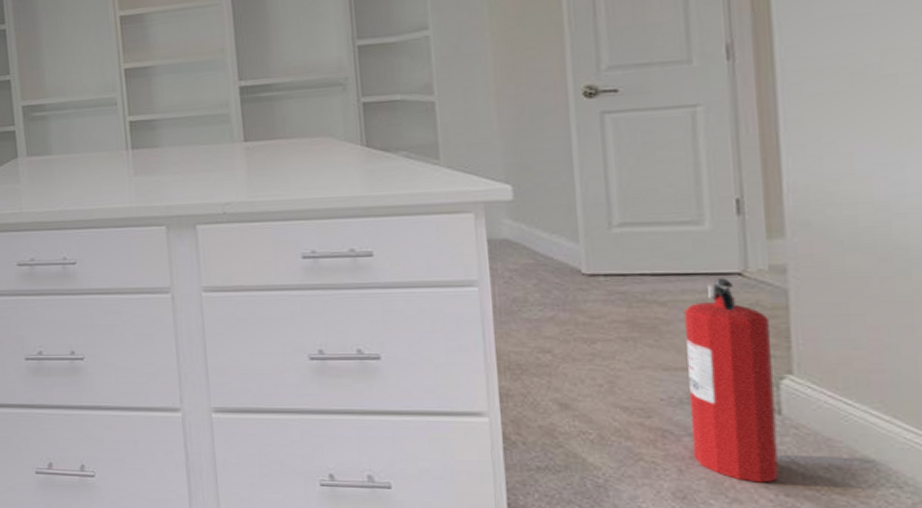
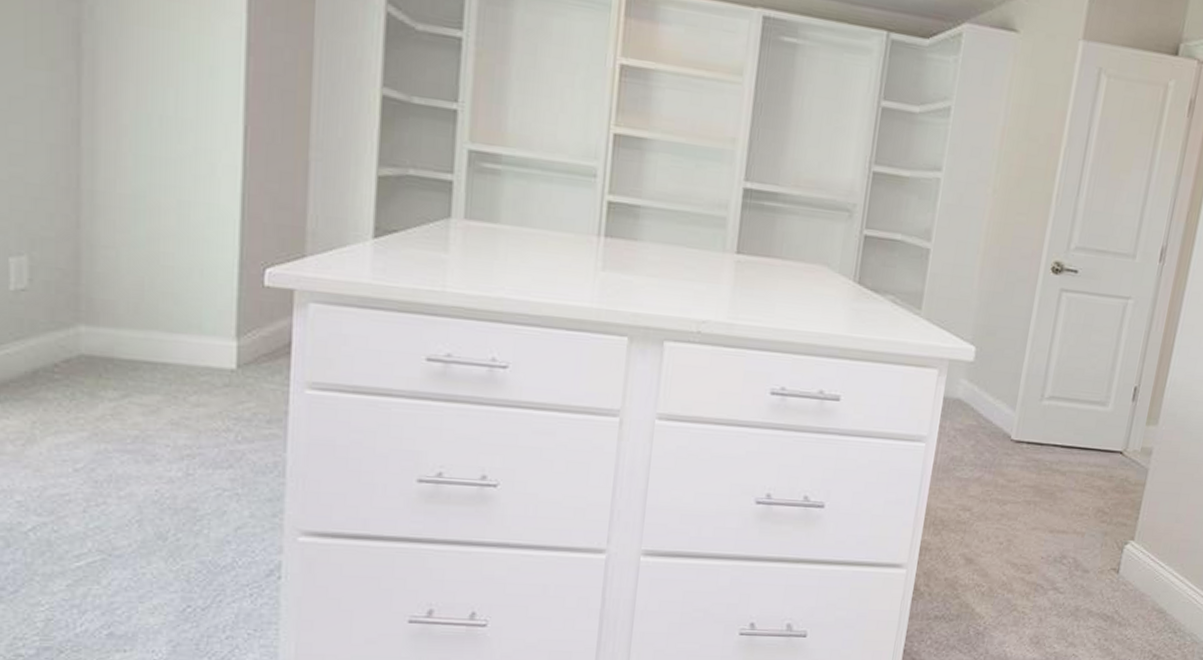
fire extinguisher: present [684,278,779,483] -> none [1052,455,1131,630]

